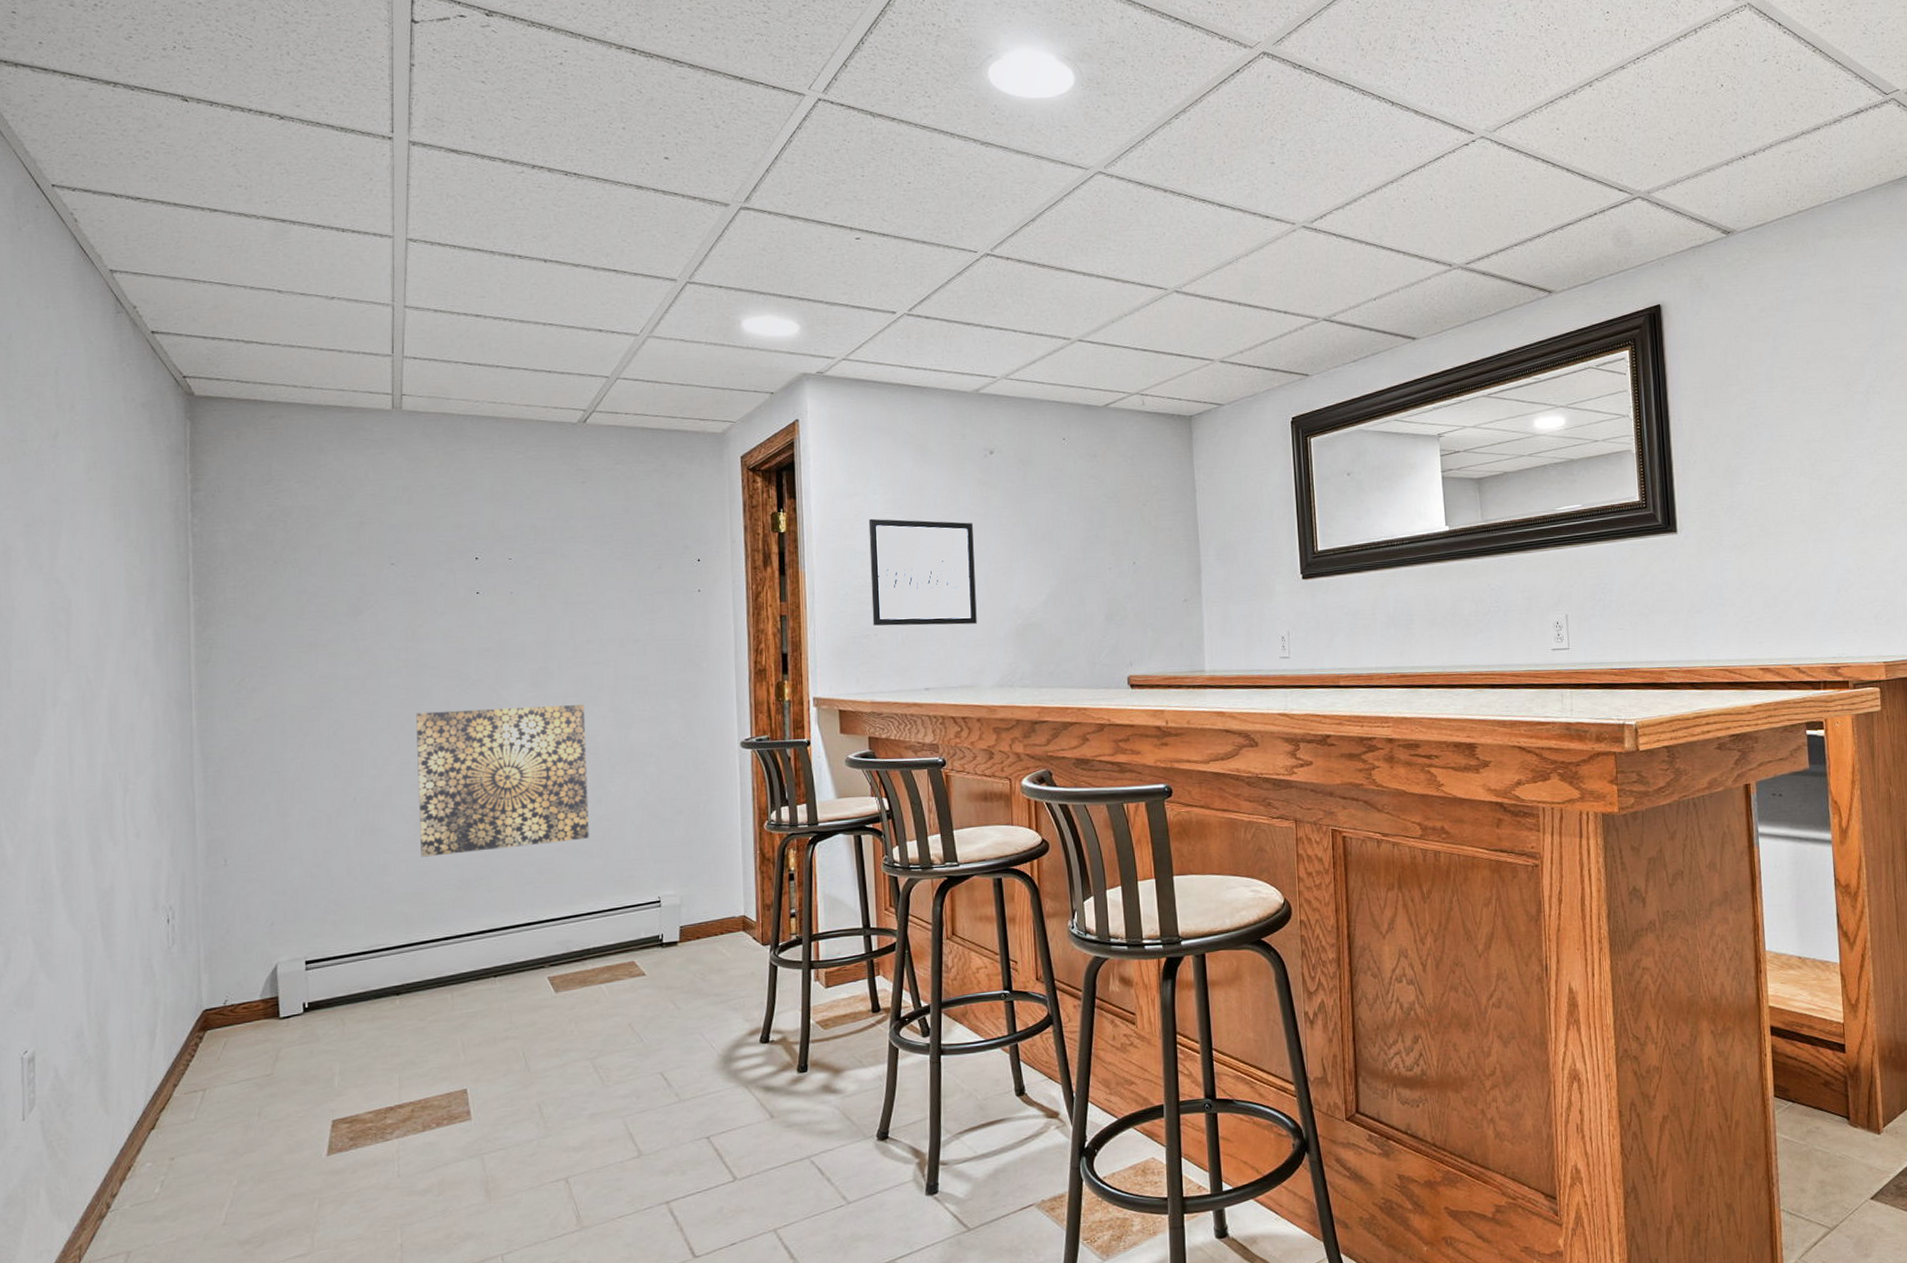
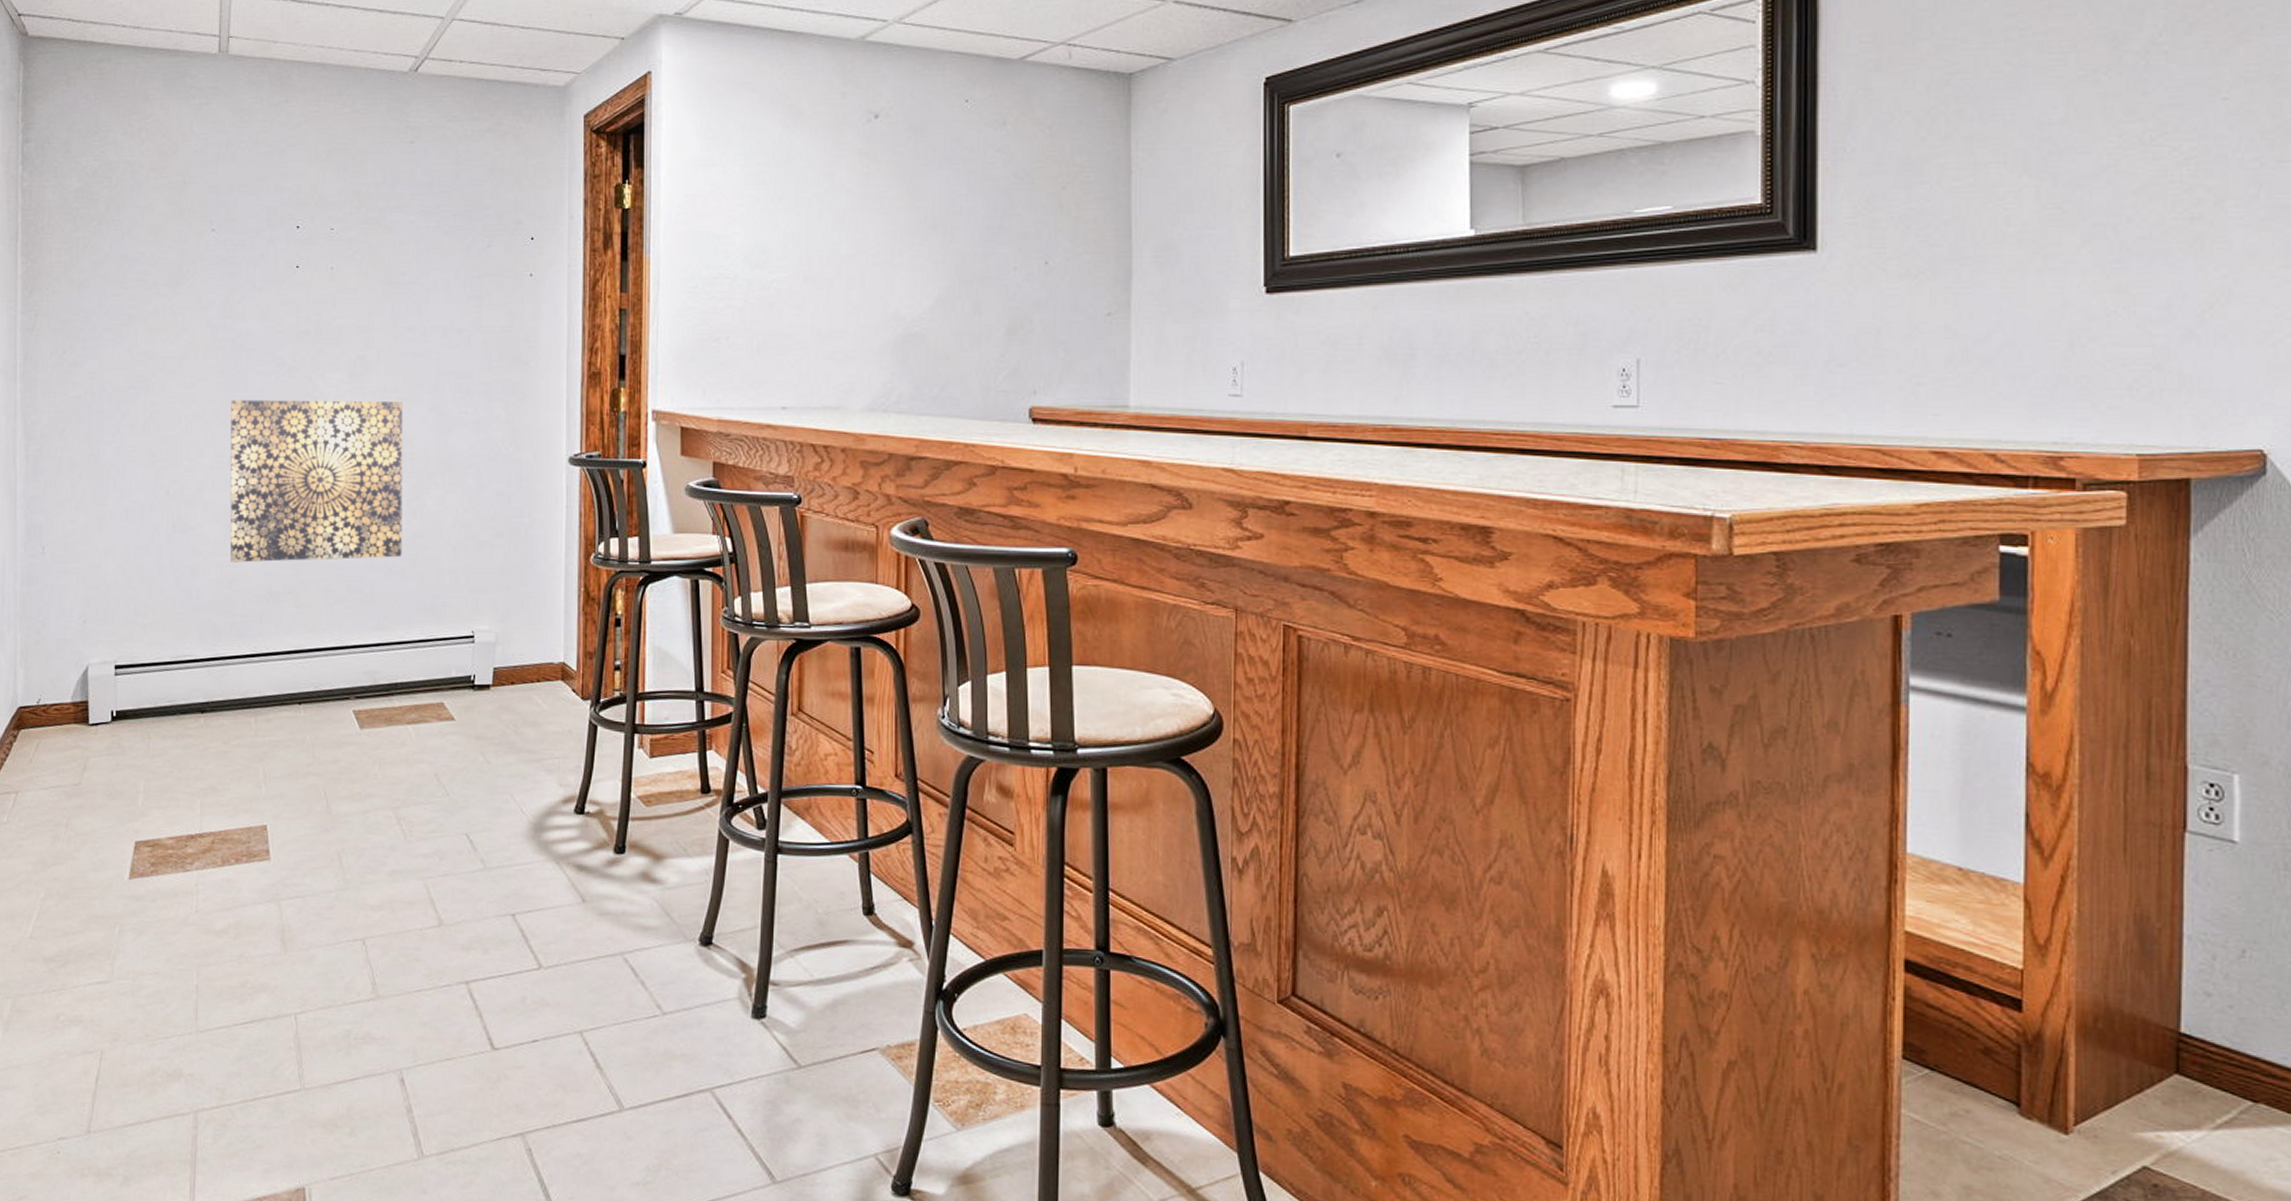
wall art: present [868,518,977,626] -> none [724,195,849,331]

